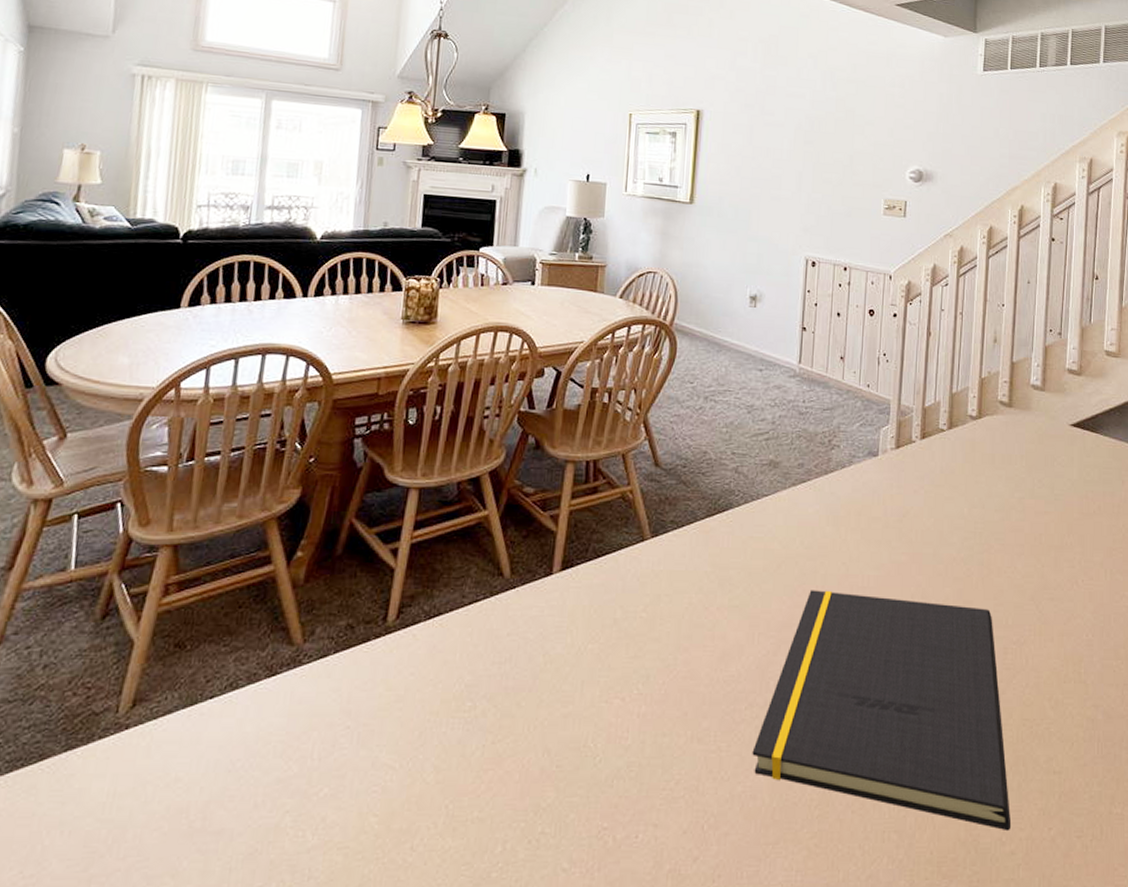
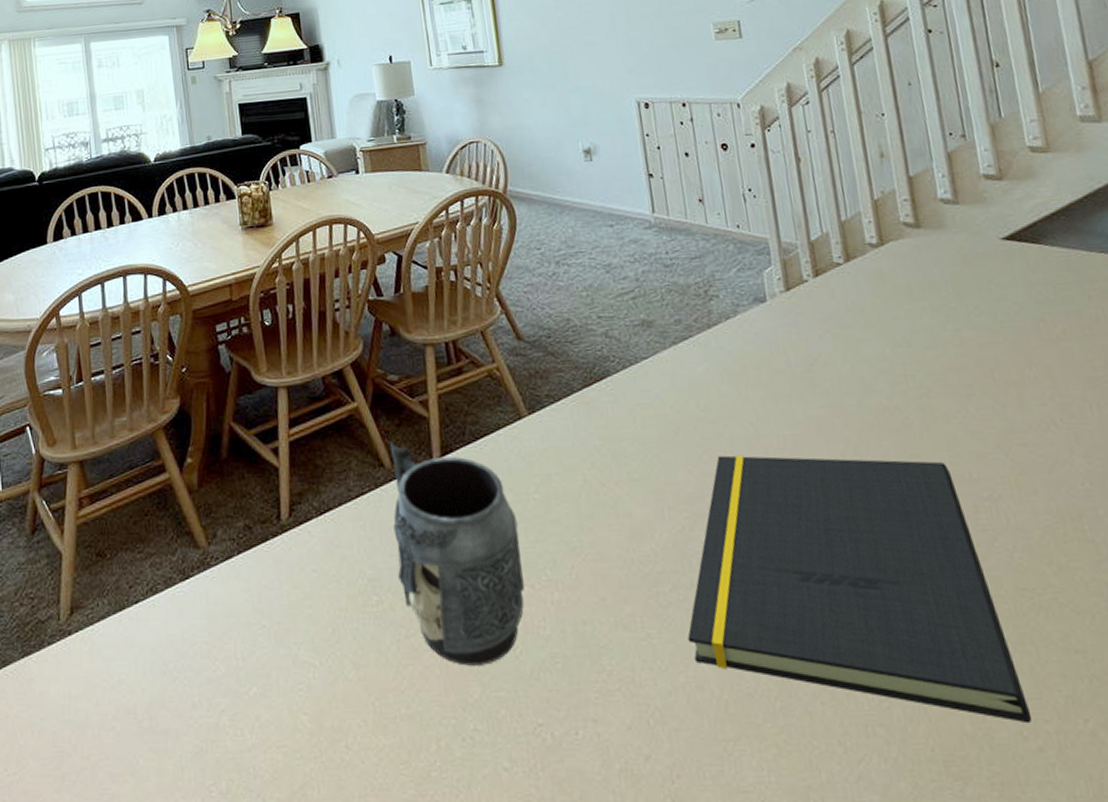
mug: none [496,551,621,772] -> present [389,440,525,666]

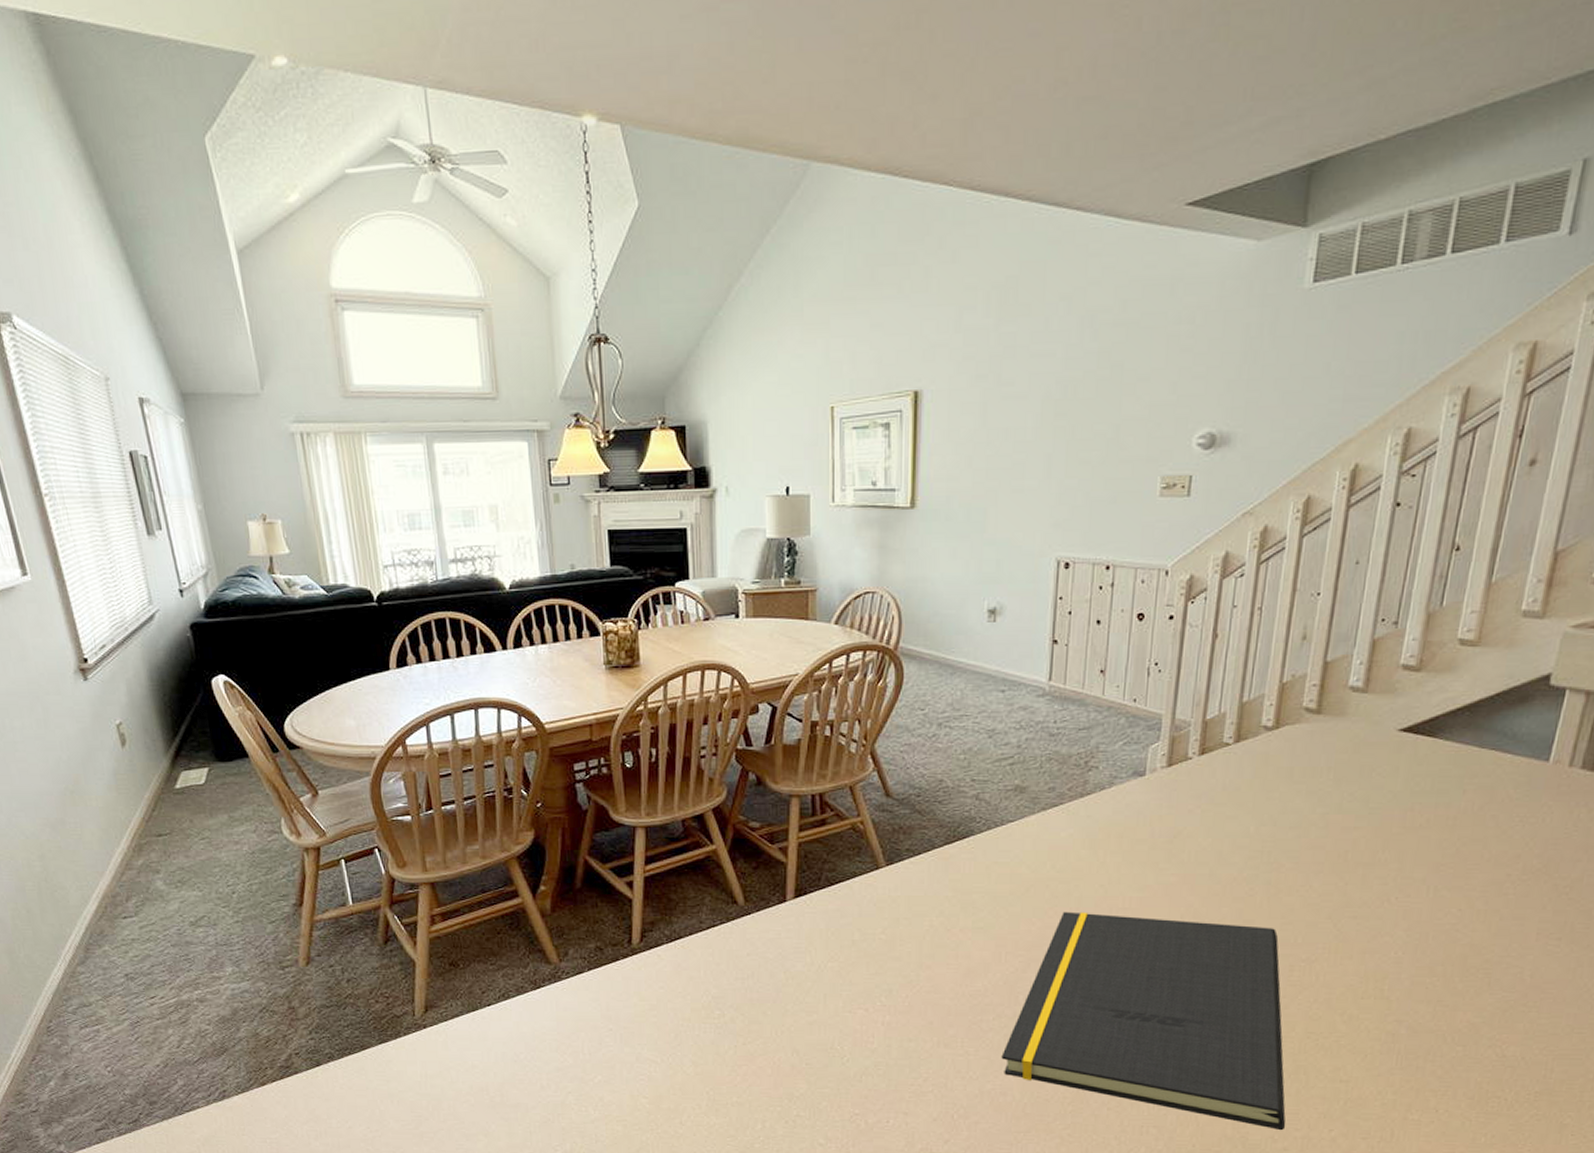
mug: present [389,440,525,666] -> none [741,881,861,1068]

